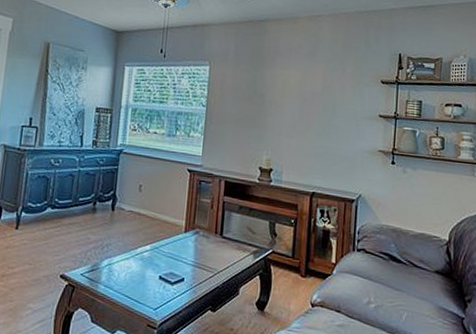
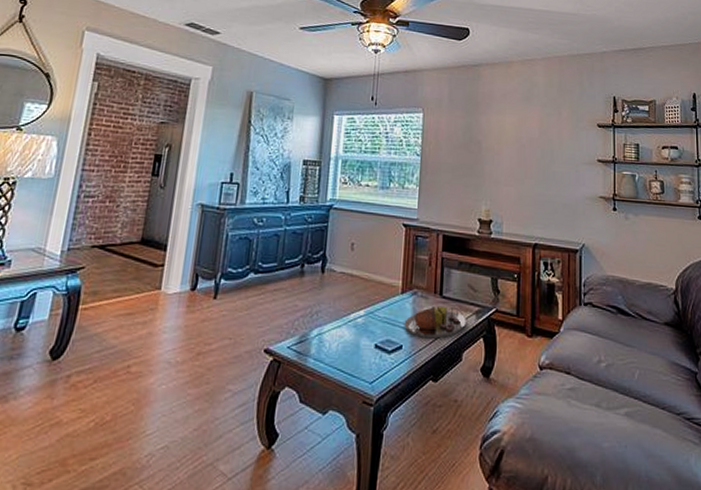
serving tray: none [186,244,244,274] -> present [404,305,466,339]

